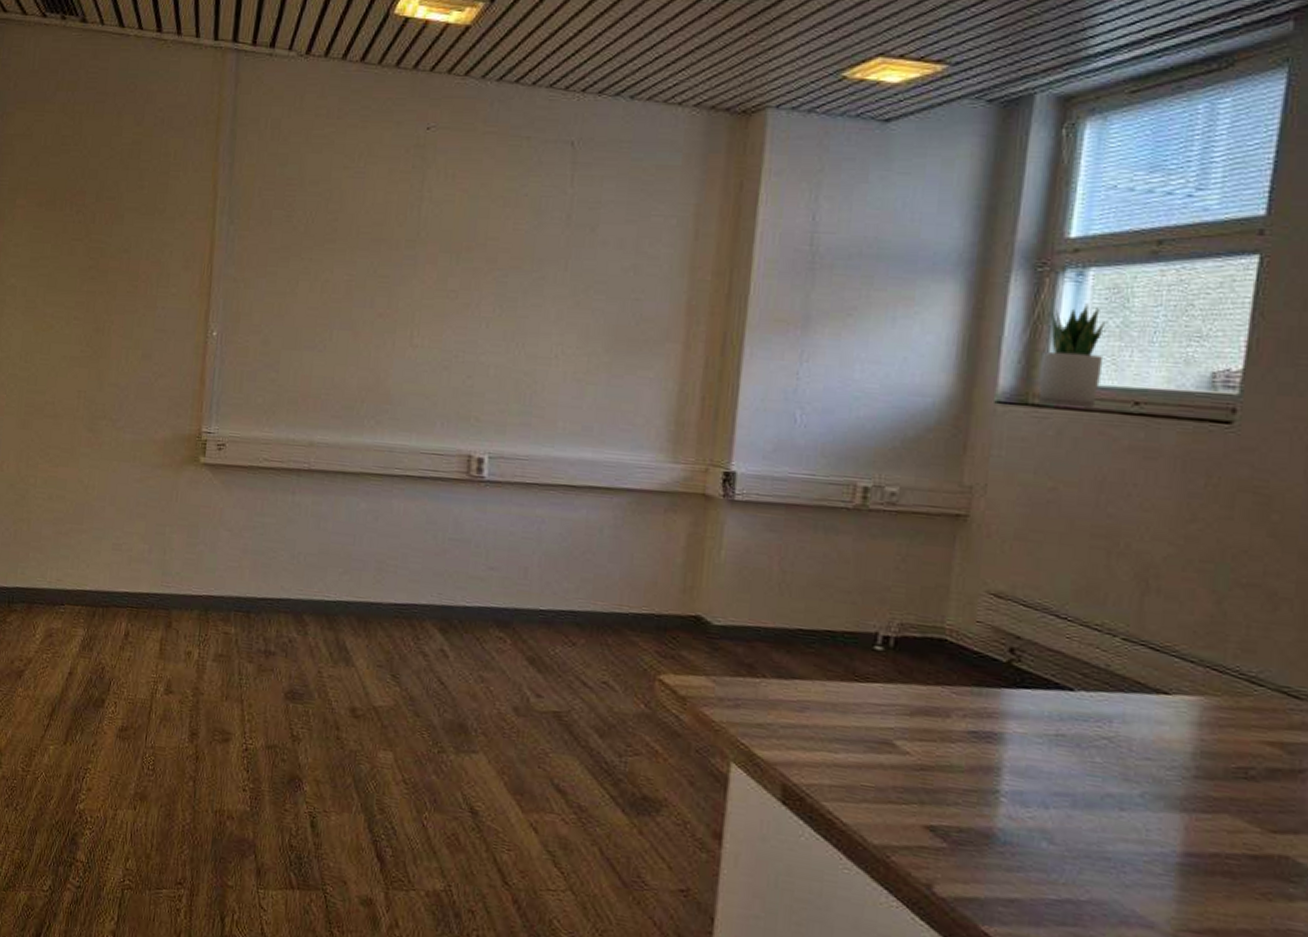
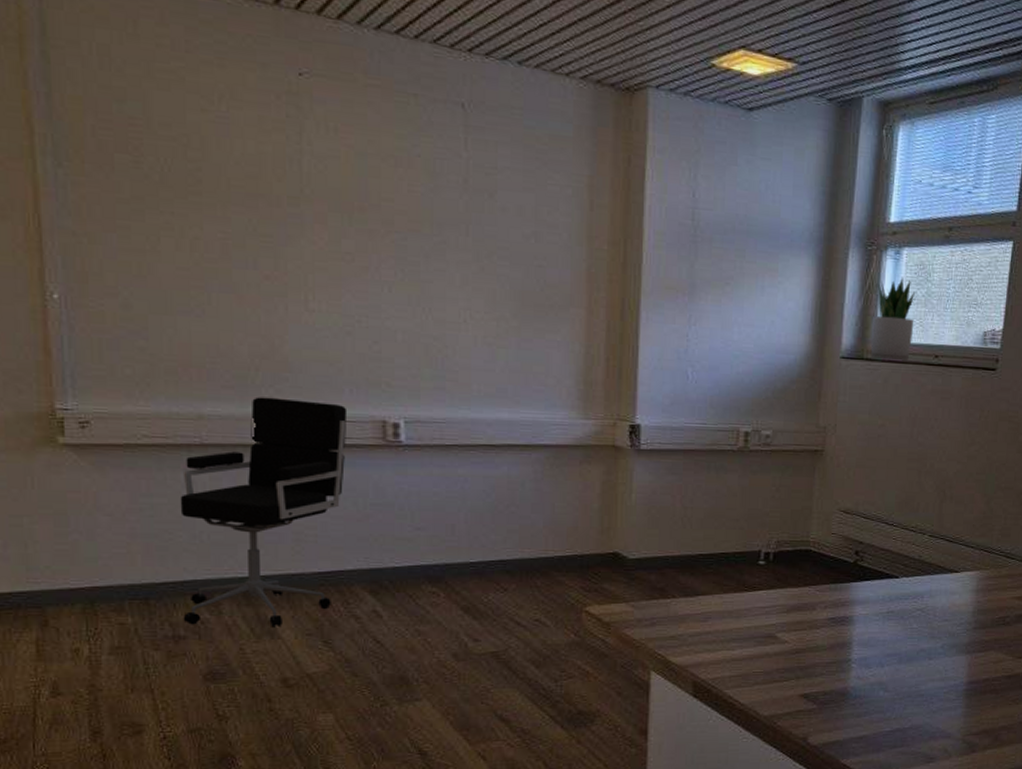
office chair: none [275,427,437,655] -> present [180,397,348,628]

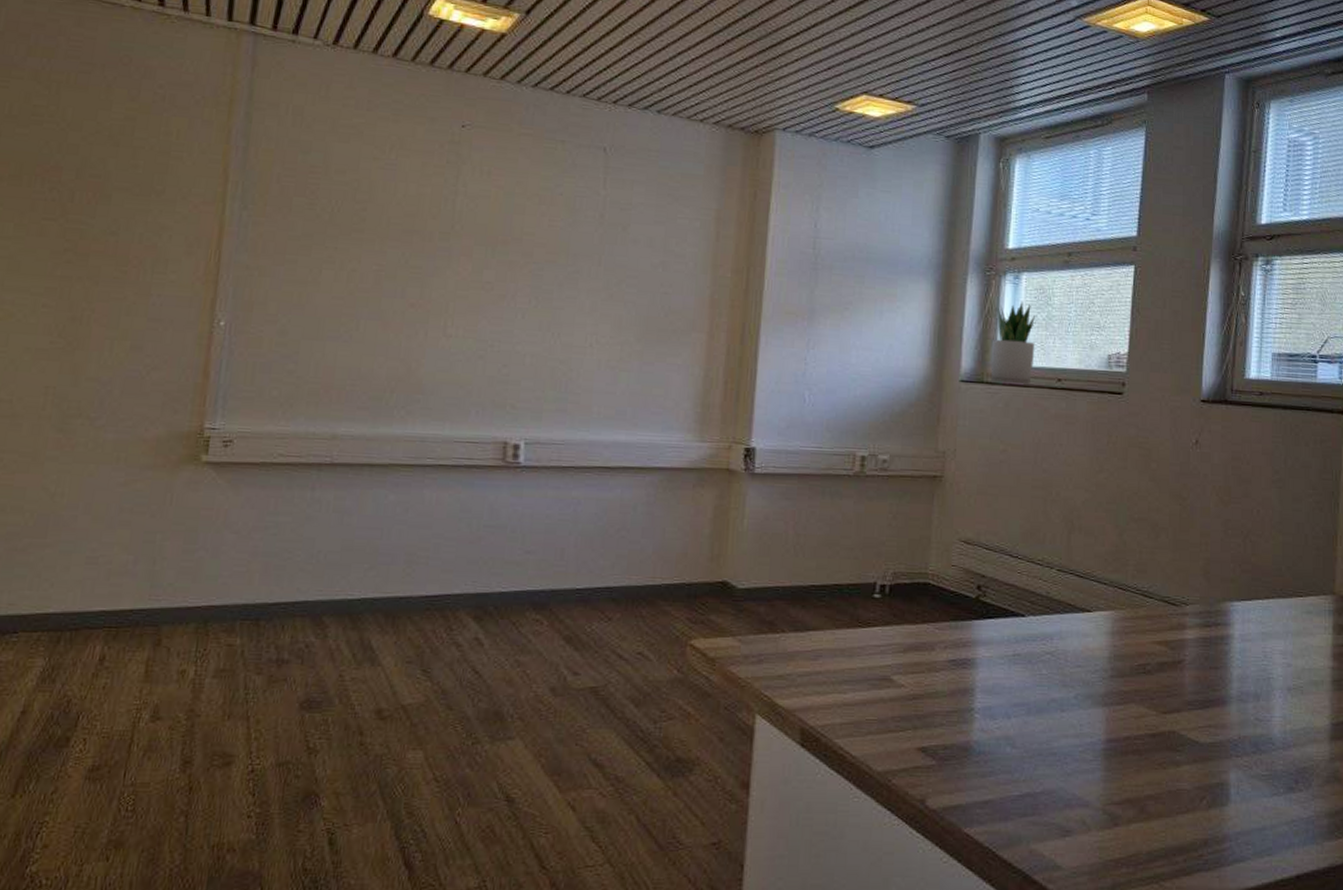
office chair: present [180,397,348,628] -> none [289,418,472,654]

